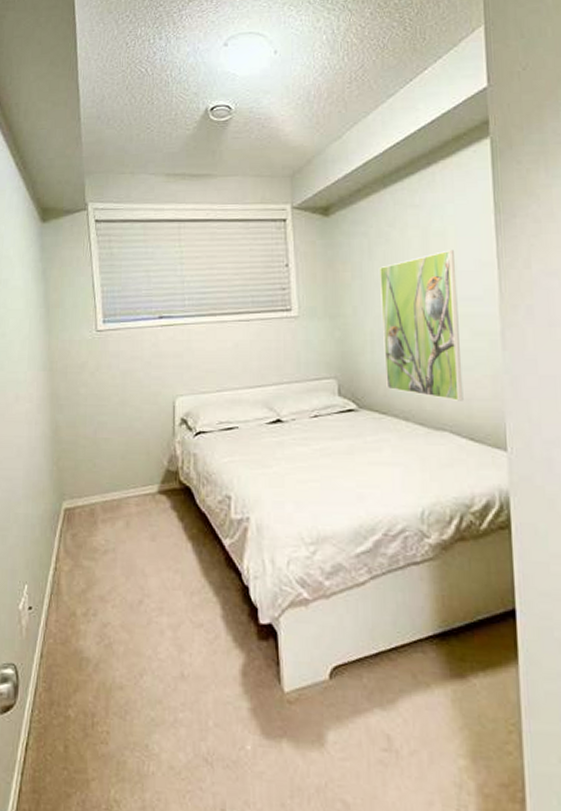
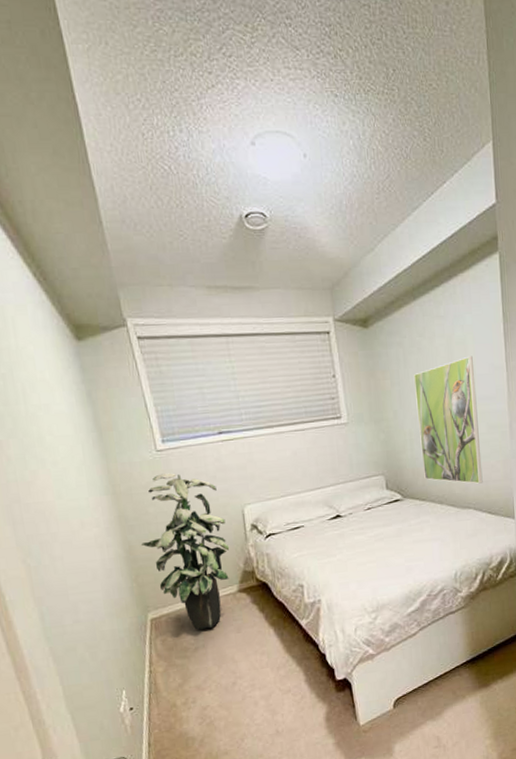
indoor plant: none [67,354,155,530] -> present [140,473,230,630]

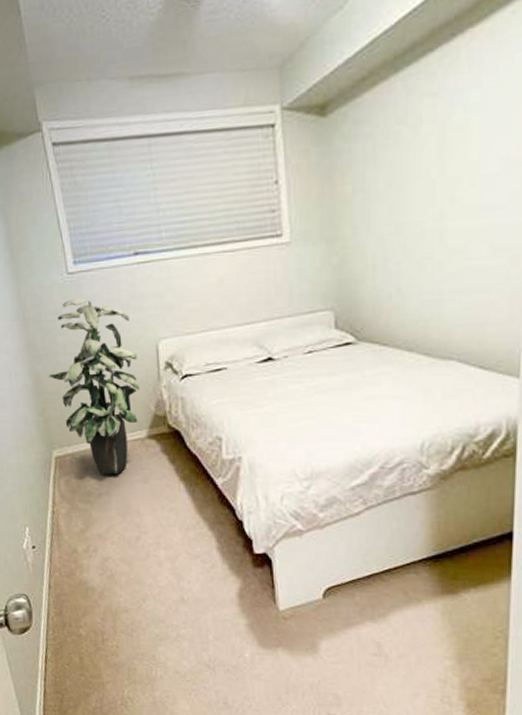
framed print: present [413,356,483,484] -> none [384,147,478,327]

